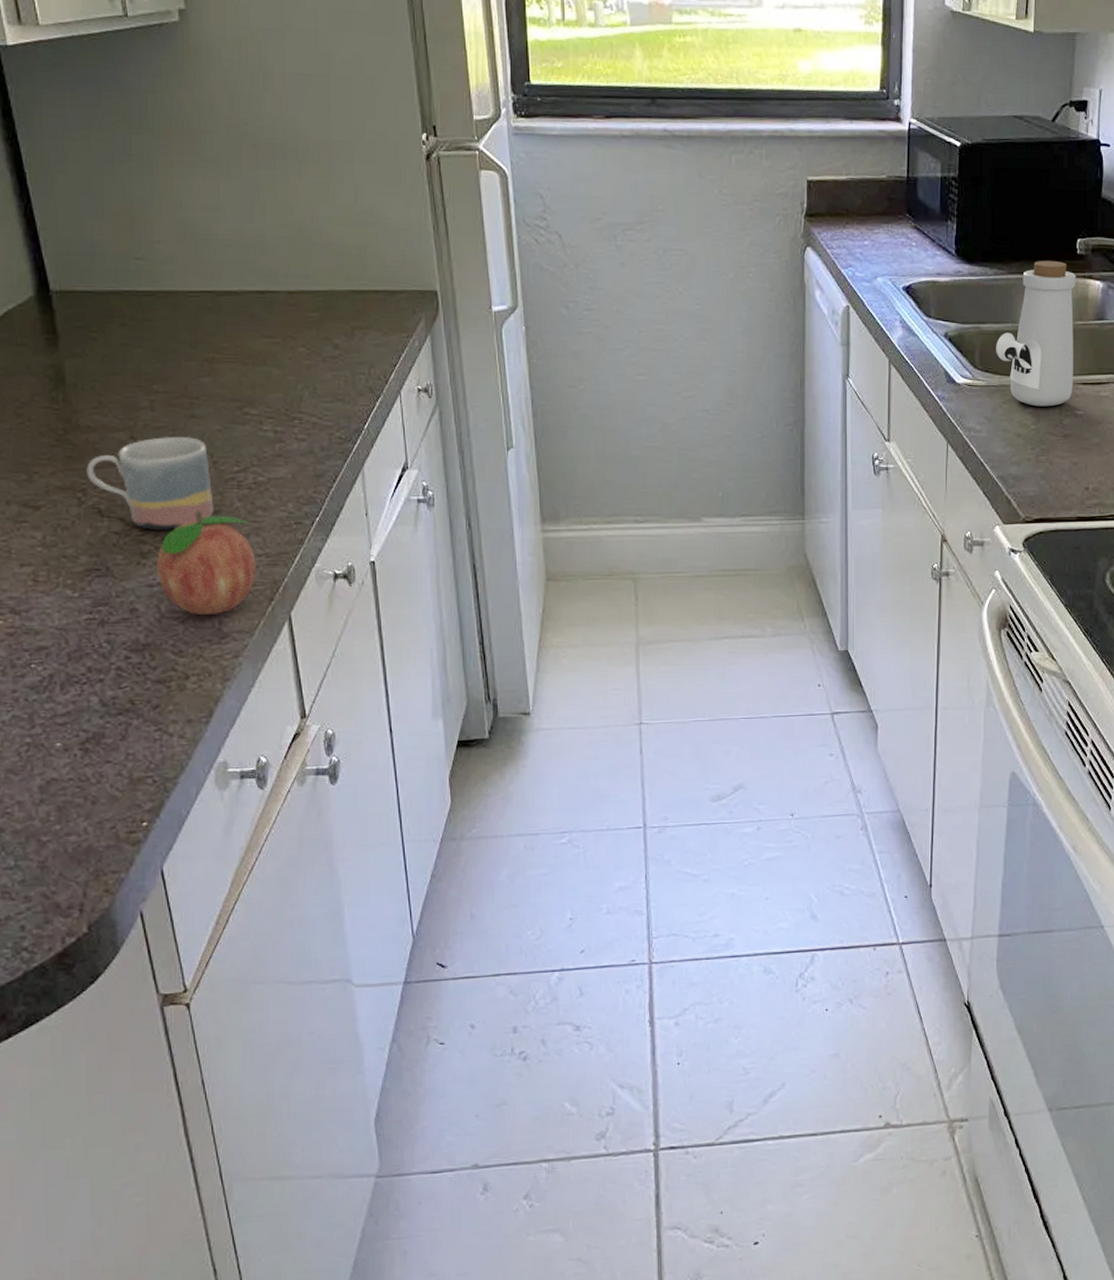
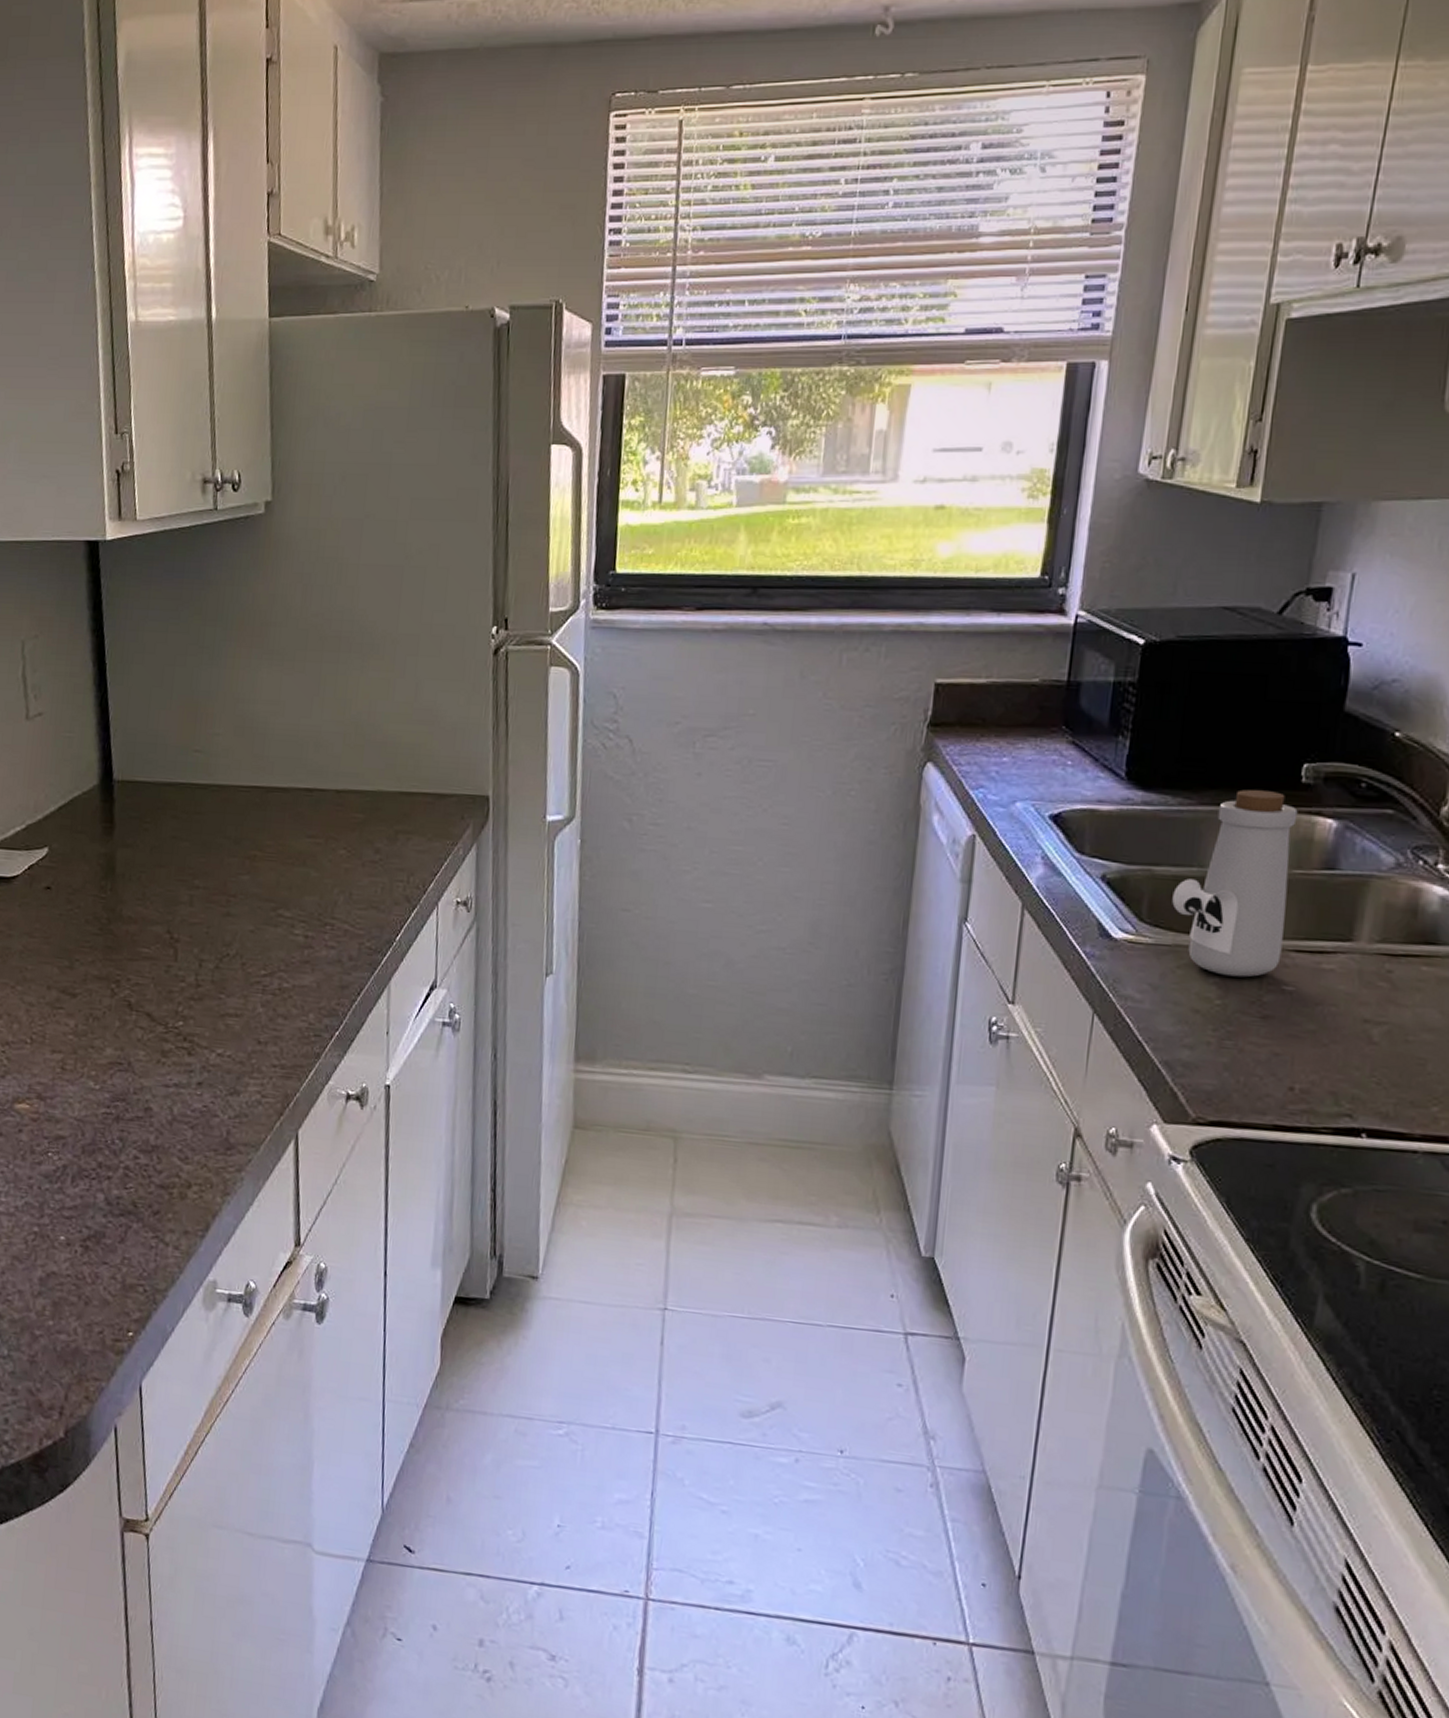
mug: present [86,437,214,530] -> none [122,933,238,1030]
fruit: present [156,509,256,615] -> none [174,1011,271,1123]

